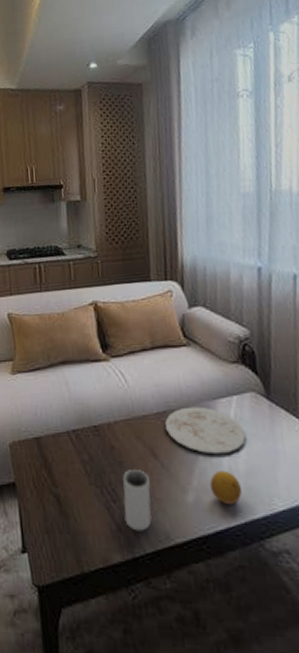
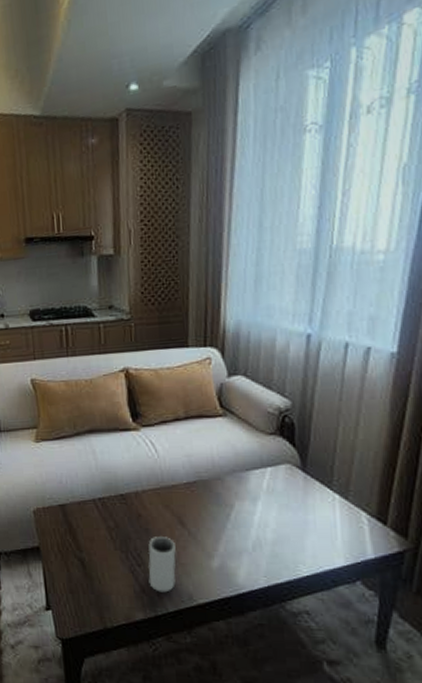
plate: present [165,406,246,455] -> none [194,477,277,524]
fruit: present [209,470,242,505] -> none [236,539,267,570]

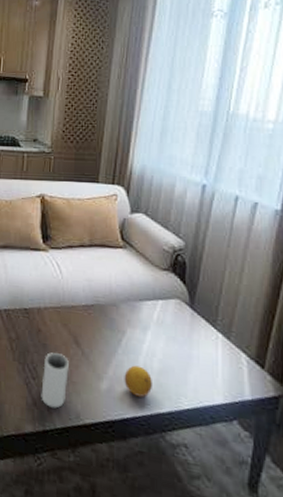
fruit: none [236,539,267,570] -> present [124,365,152,398]

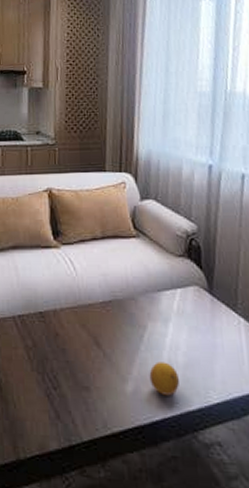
mug: present [41,352,69,409] -> none [63,358,91,419]

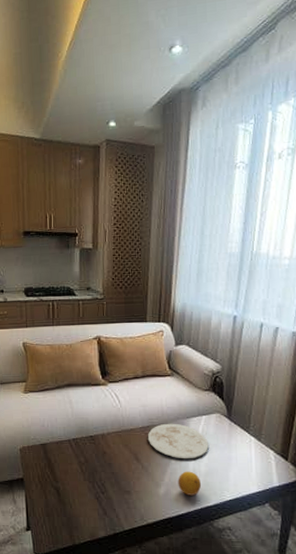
plate: none [109,297,187,346] -> present [147,423,209,459]

